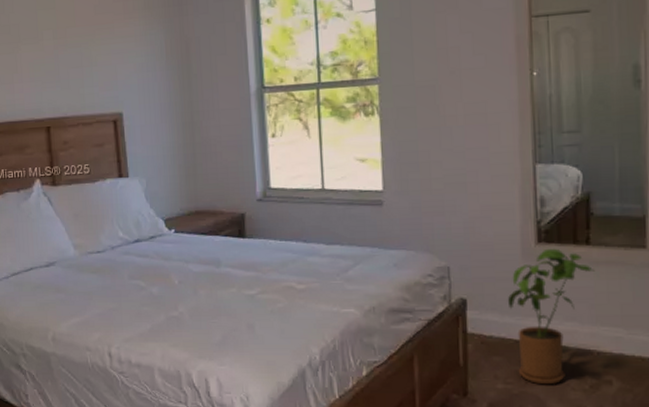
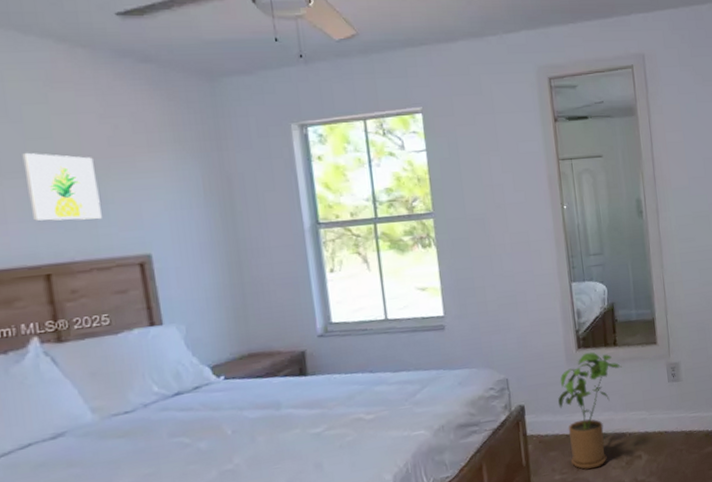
wall art: none [34,21,87,81] -> present [22,152,102,221]

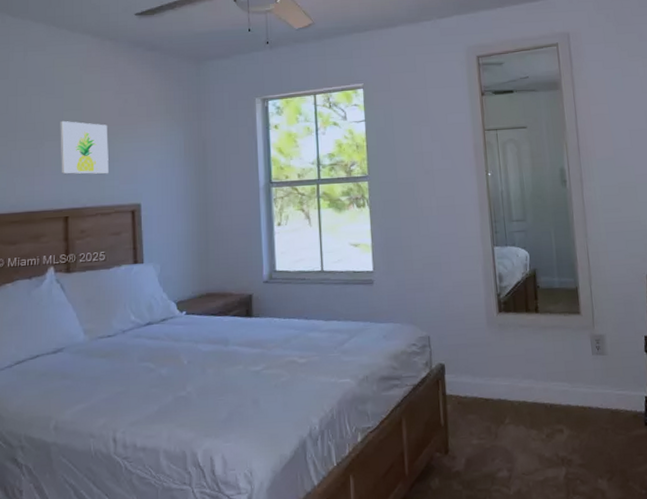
house plant: present [557,352,622,470] -> none [477,316,544,438]

